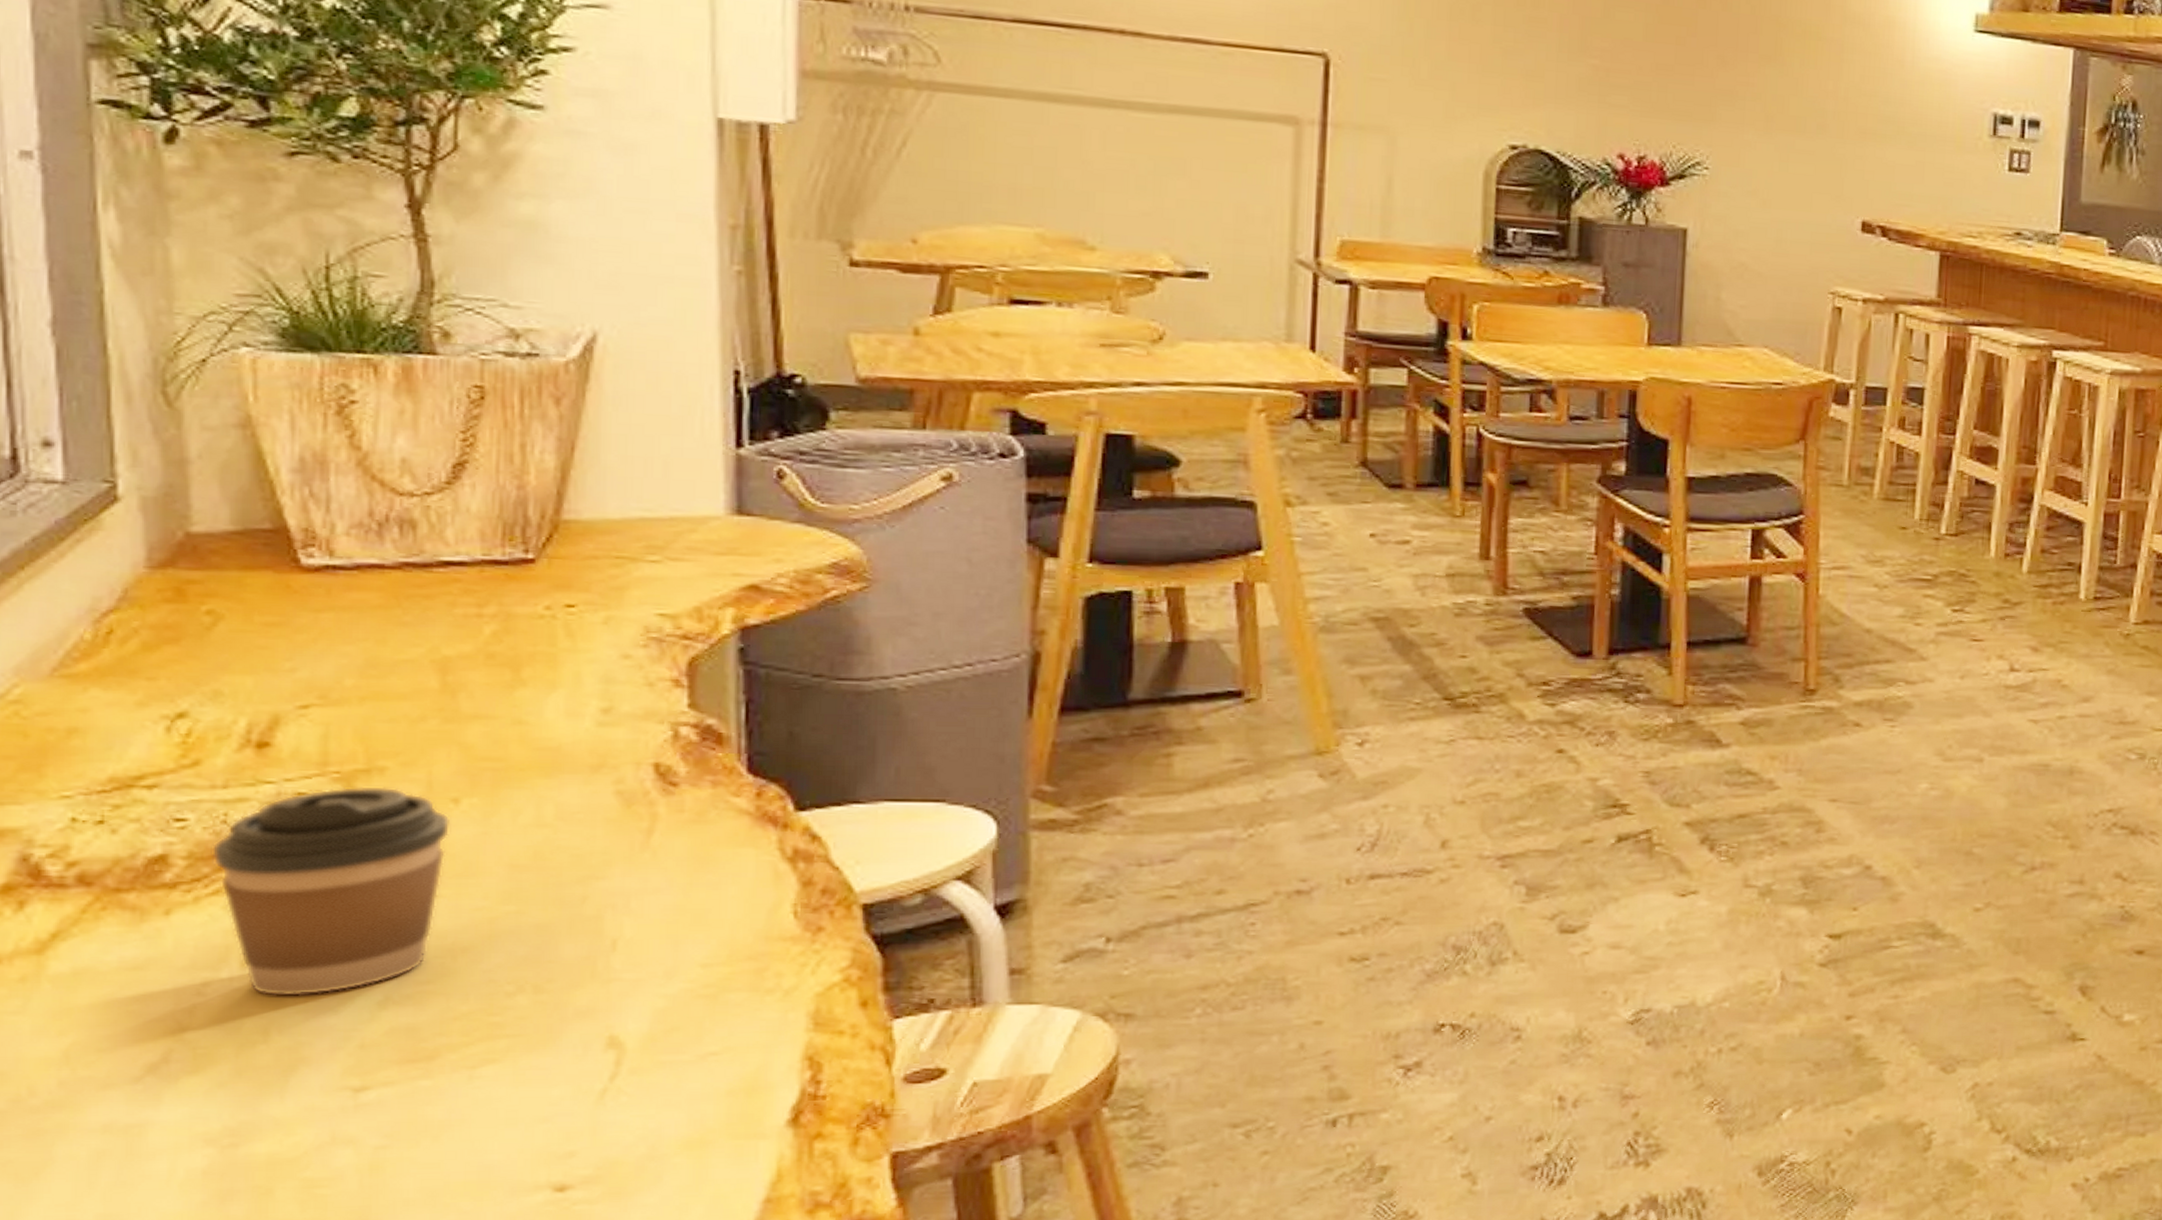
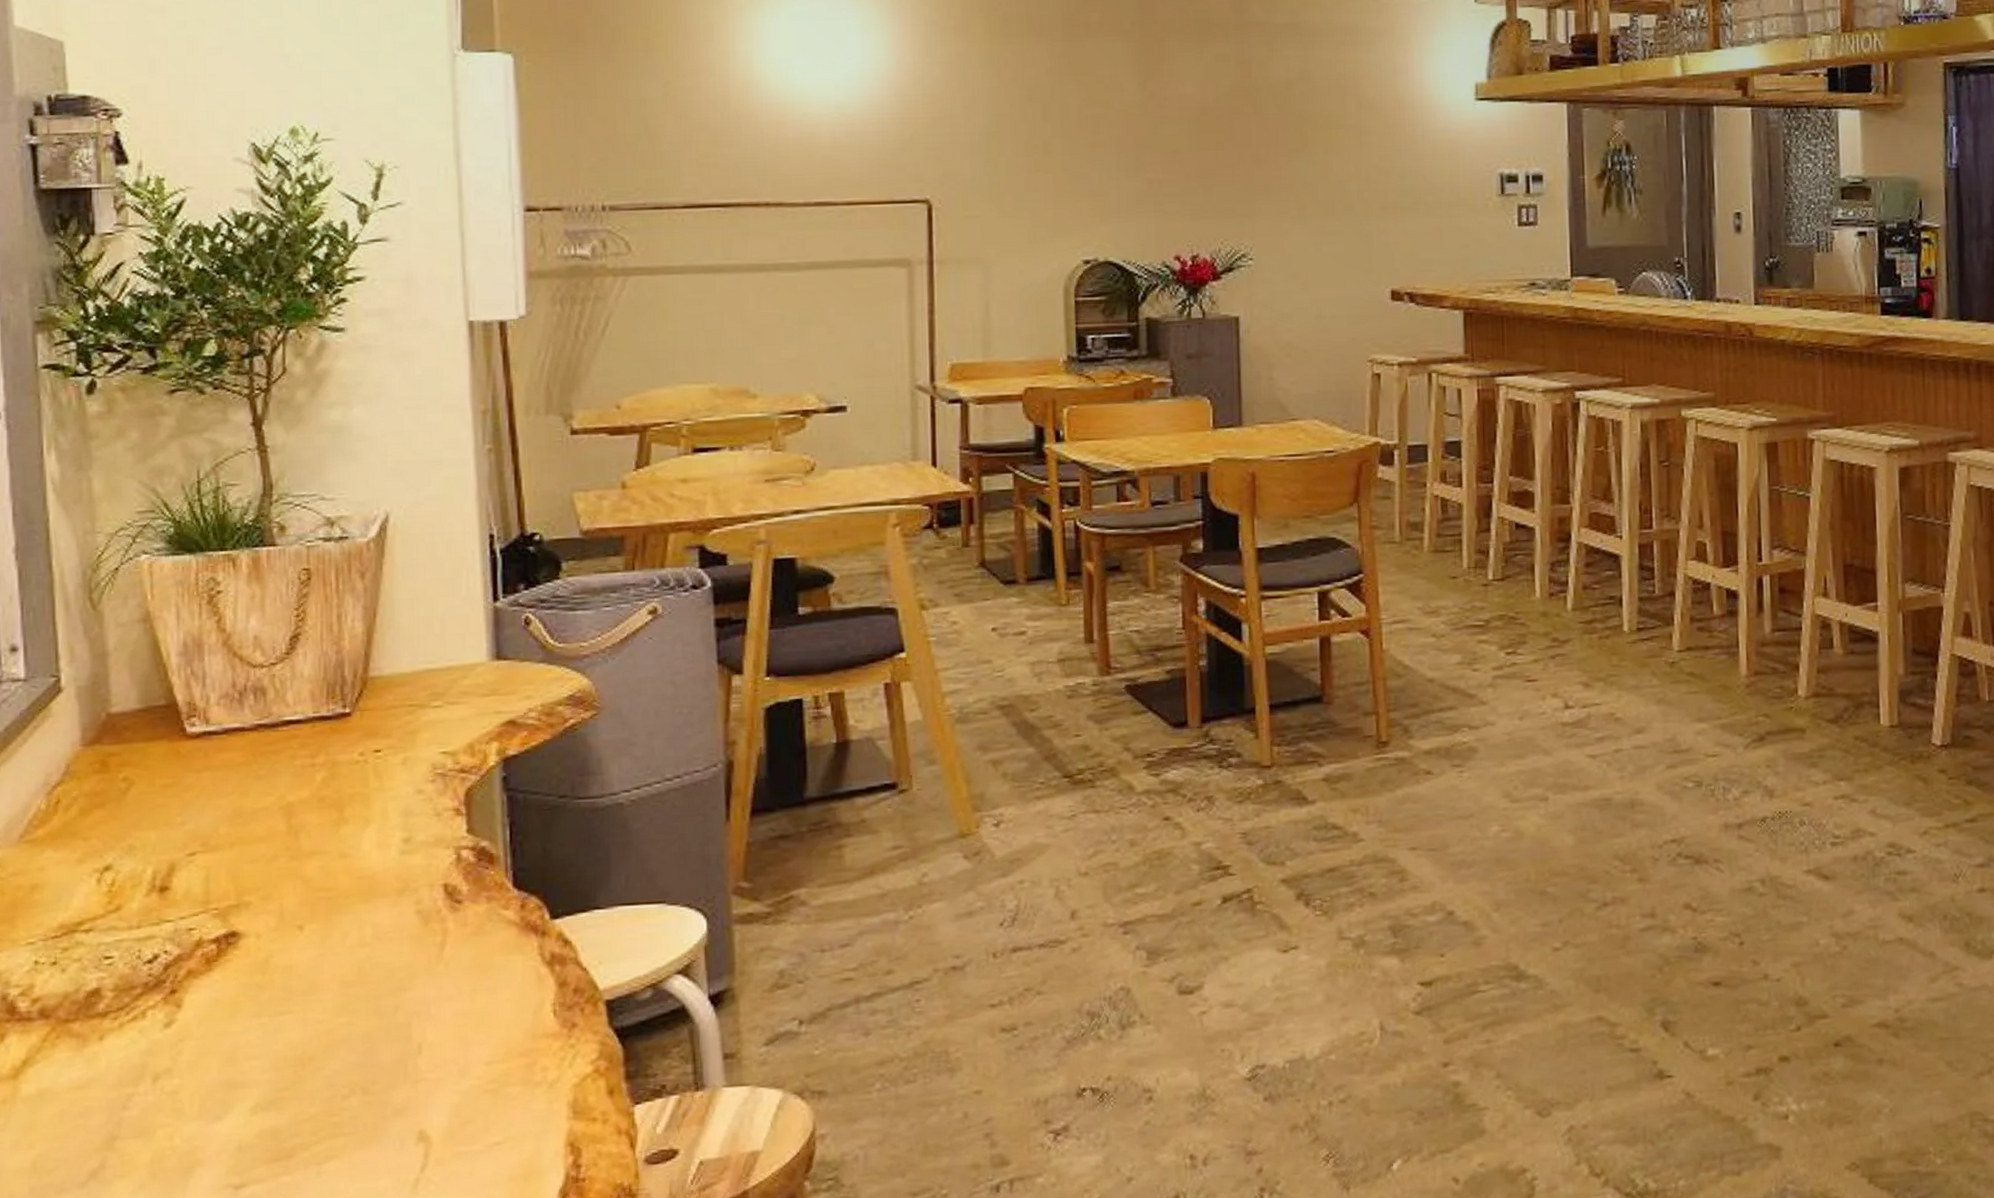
coffee cup: present [211,786,451,996] -> none [130,919,298,1107]

